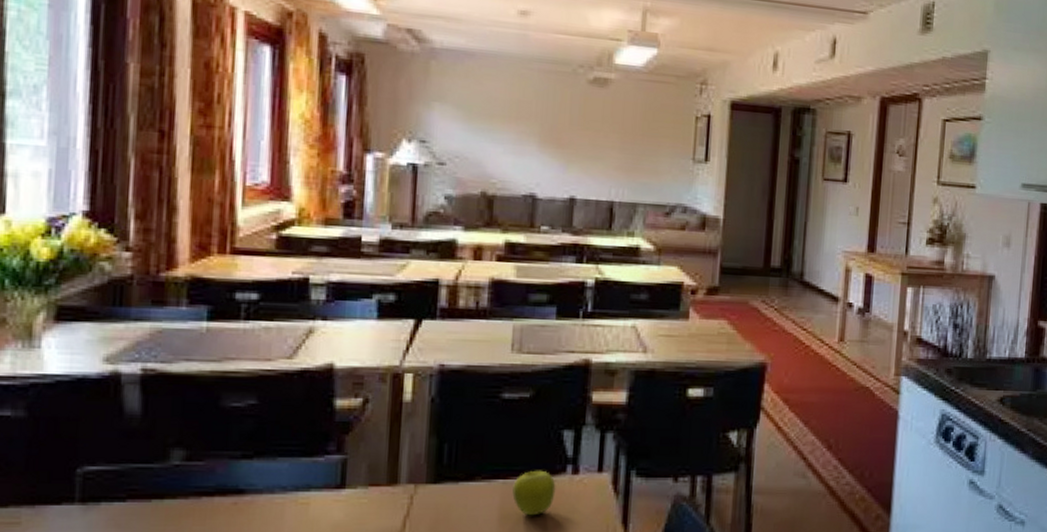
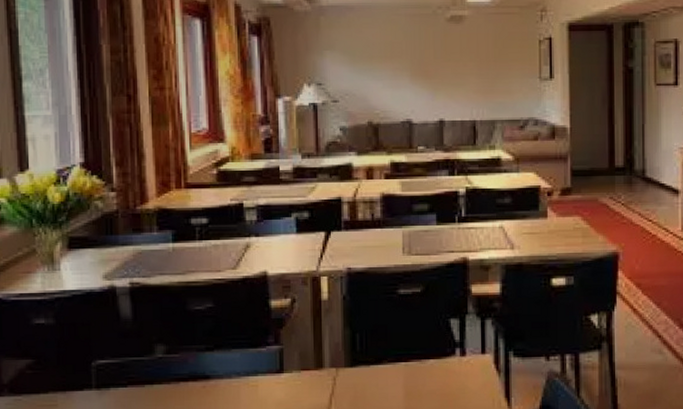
fruit: present [512,470,556,516] -> none [413,353,448,393]

